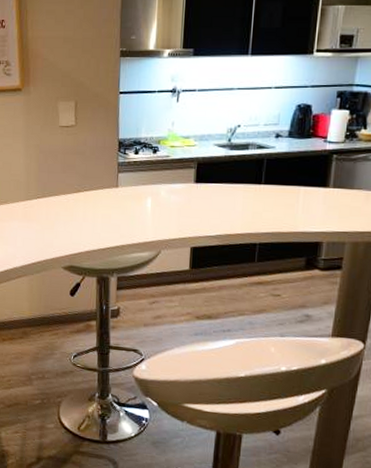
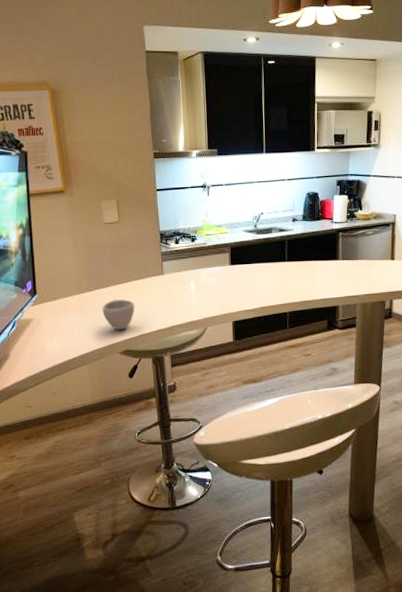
cup: none [49,210,84,244] -> present [102,299,135,330]

